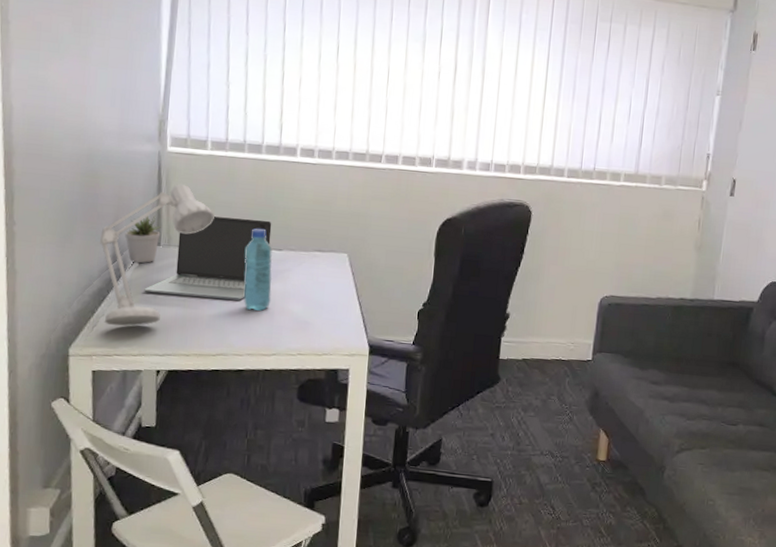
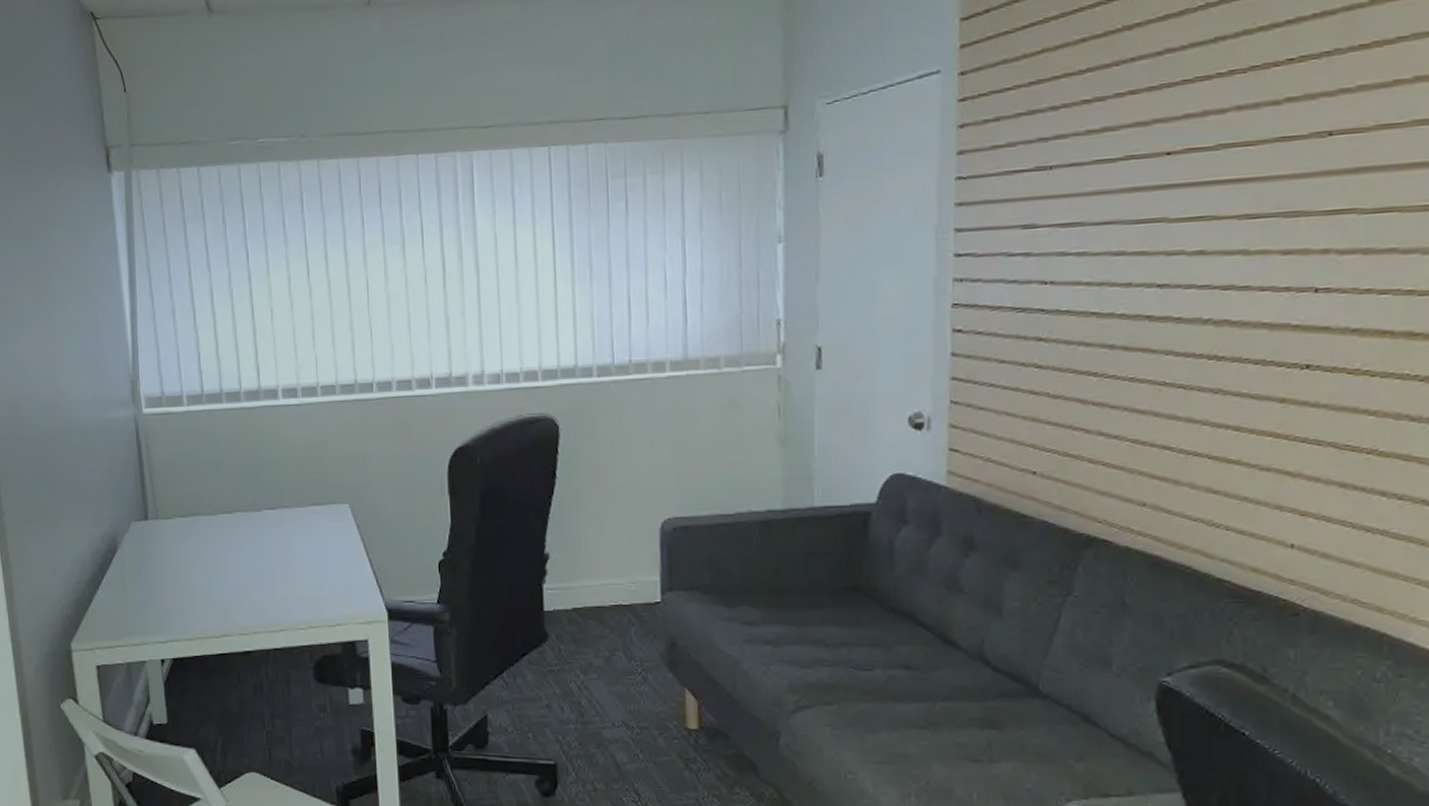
desk lamp: present [100,183,214,326] -> none [87,447,200,614]
potted plant: present [125,216,161,264] -> none [111,487,147,542]
laptop: present [144,216,272,301] -> none [138,476,263,574]
water bottle: present [243,229,273,311] -> none [236,487,272,581]

